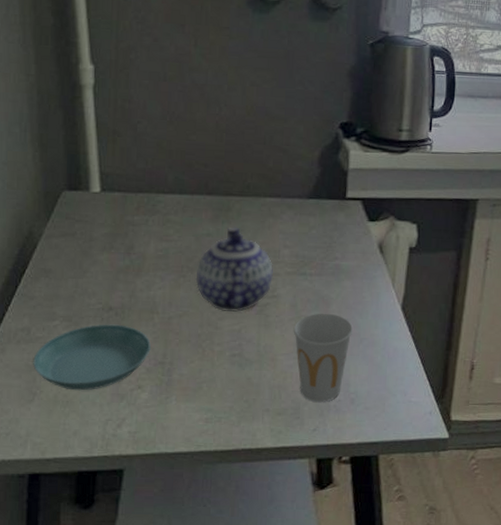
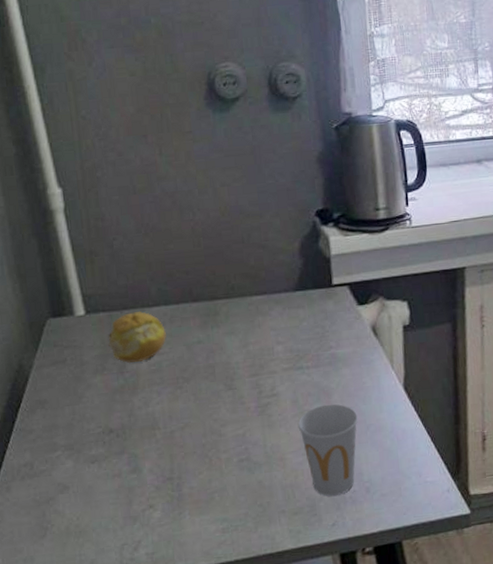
saucer: present [33,324,151,391] -> none [40,446,157,520]
fruit: none [119,196,177,246] -> present [108,311,166,364]
teapot: present [195,228,273,312] -> none [192,331,270,418]

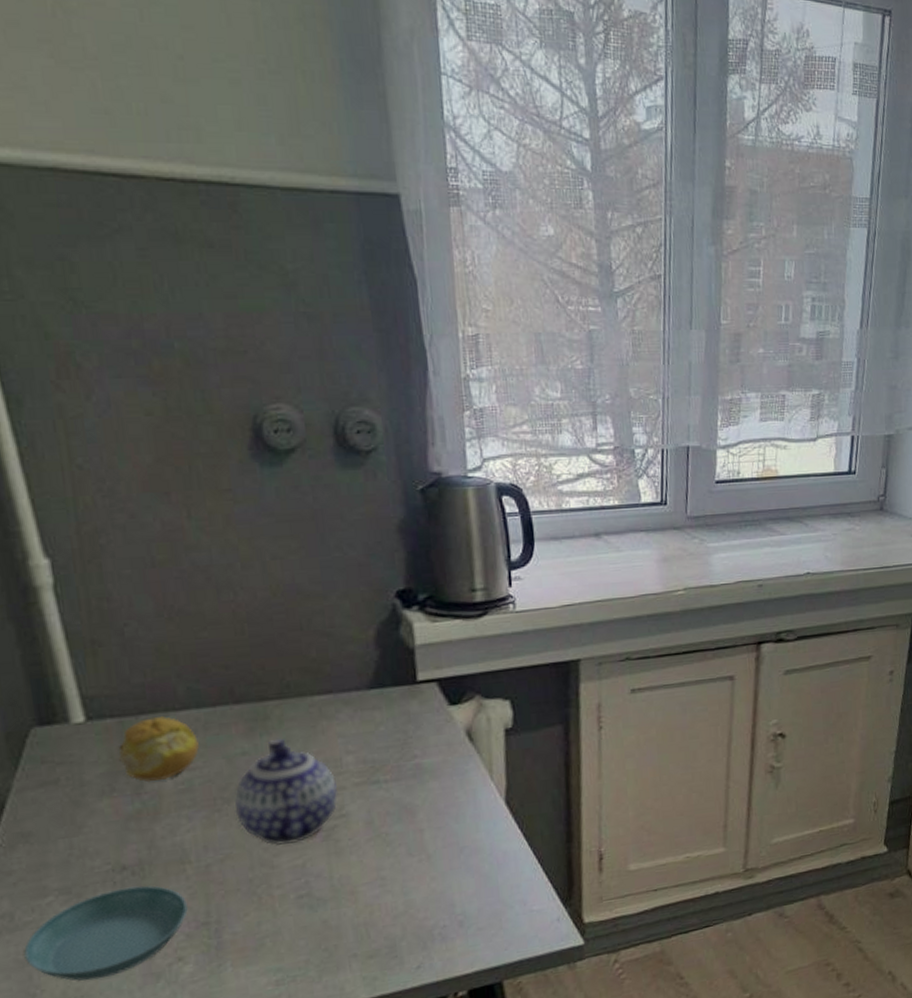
saucer: none [40,446,157,520] -> present [24,885,188,981]
teapot: none [192,331,270,418] -> present [234,739,338,846]
cup: present [297,404,358,496] -> none [373,824,449,934]

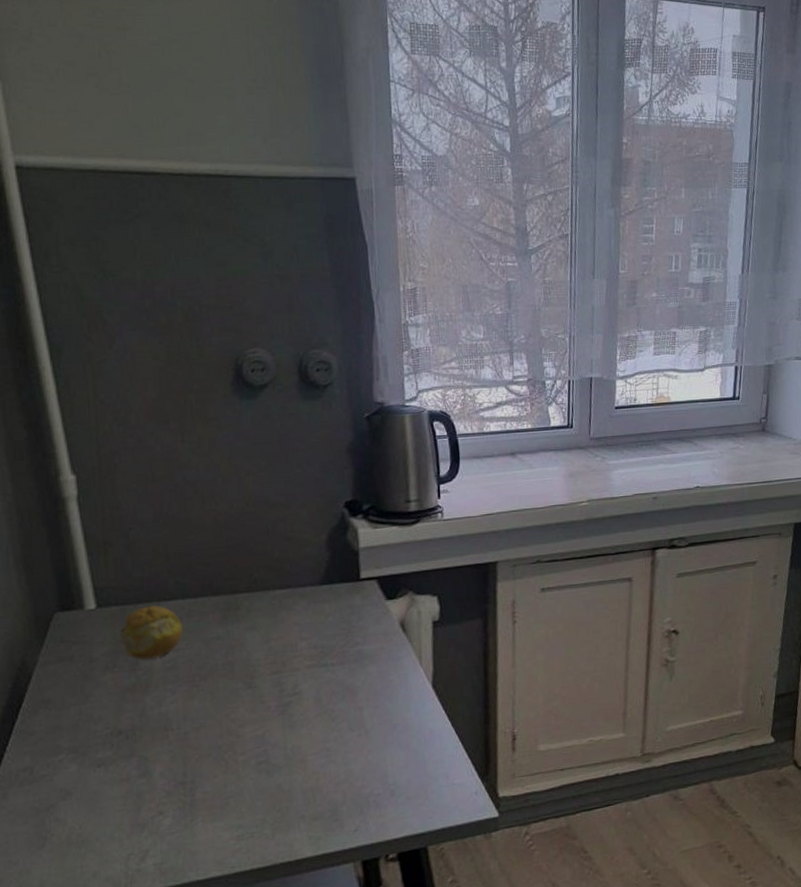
saucer: present [24,885,188,981] -> none [40,748,169,828]
teapot: present [234,739,338,846] -> none [209,626,293,718]

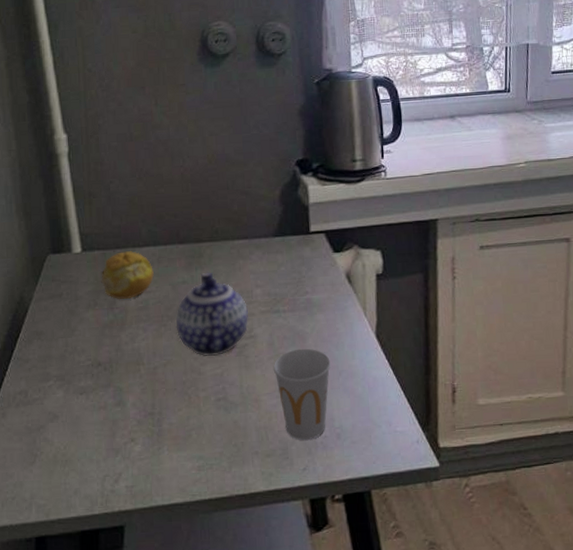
teapot: none [209,626,293,718] -> present [176,273,249,356]
cup: none [320,703,384,800] -> present [273,348,331,440]

